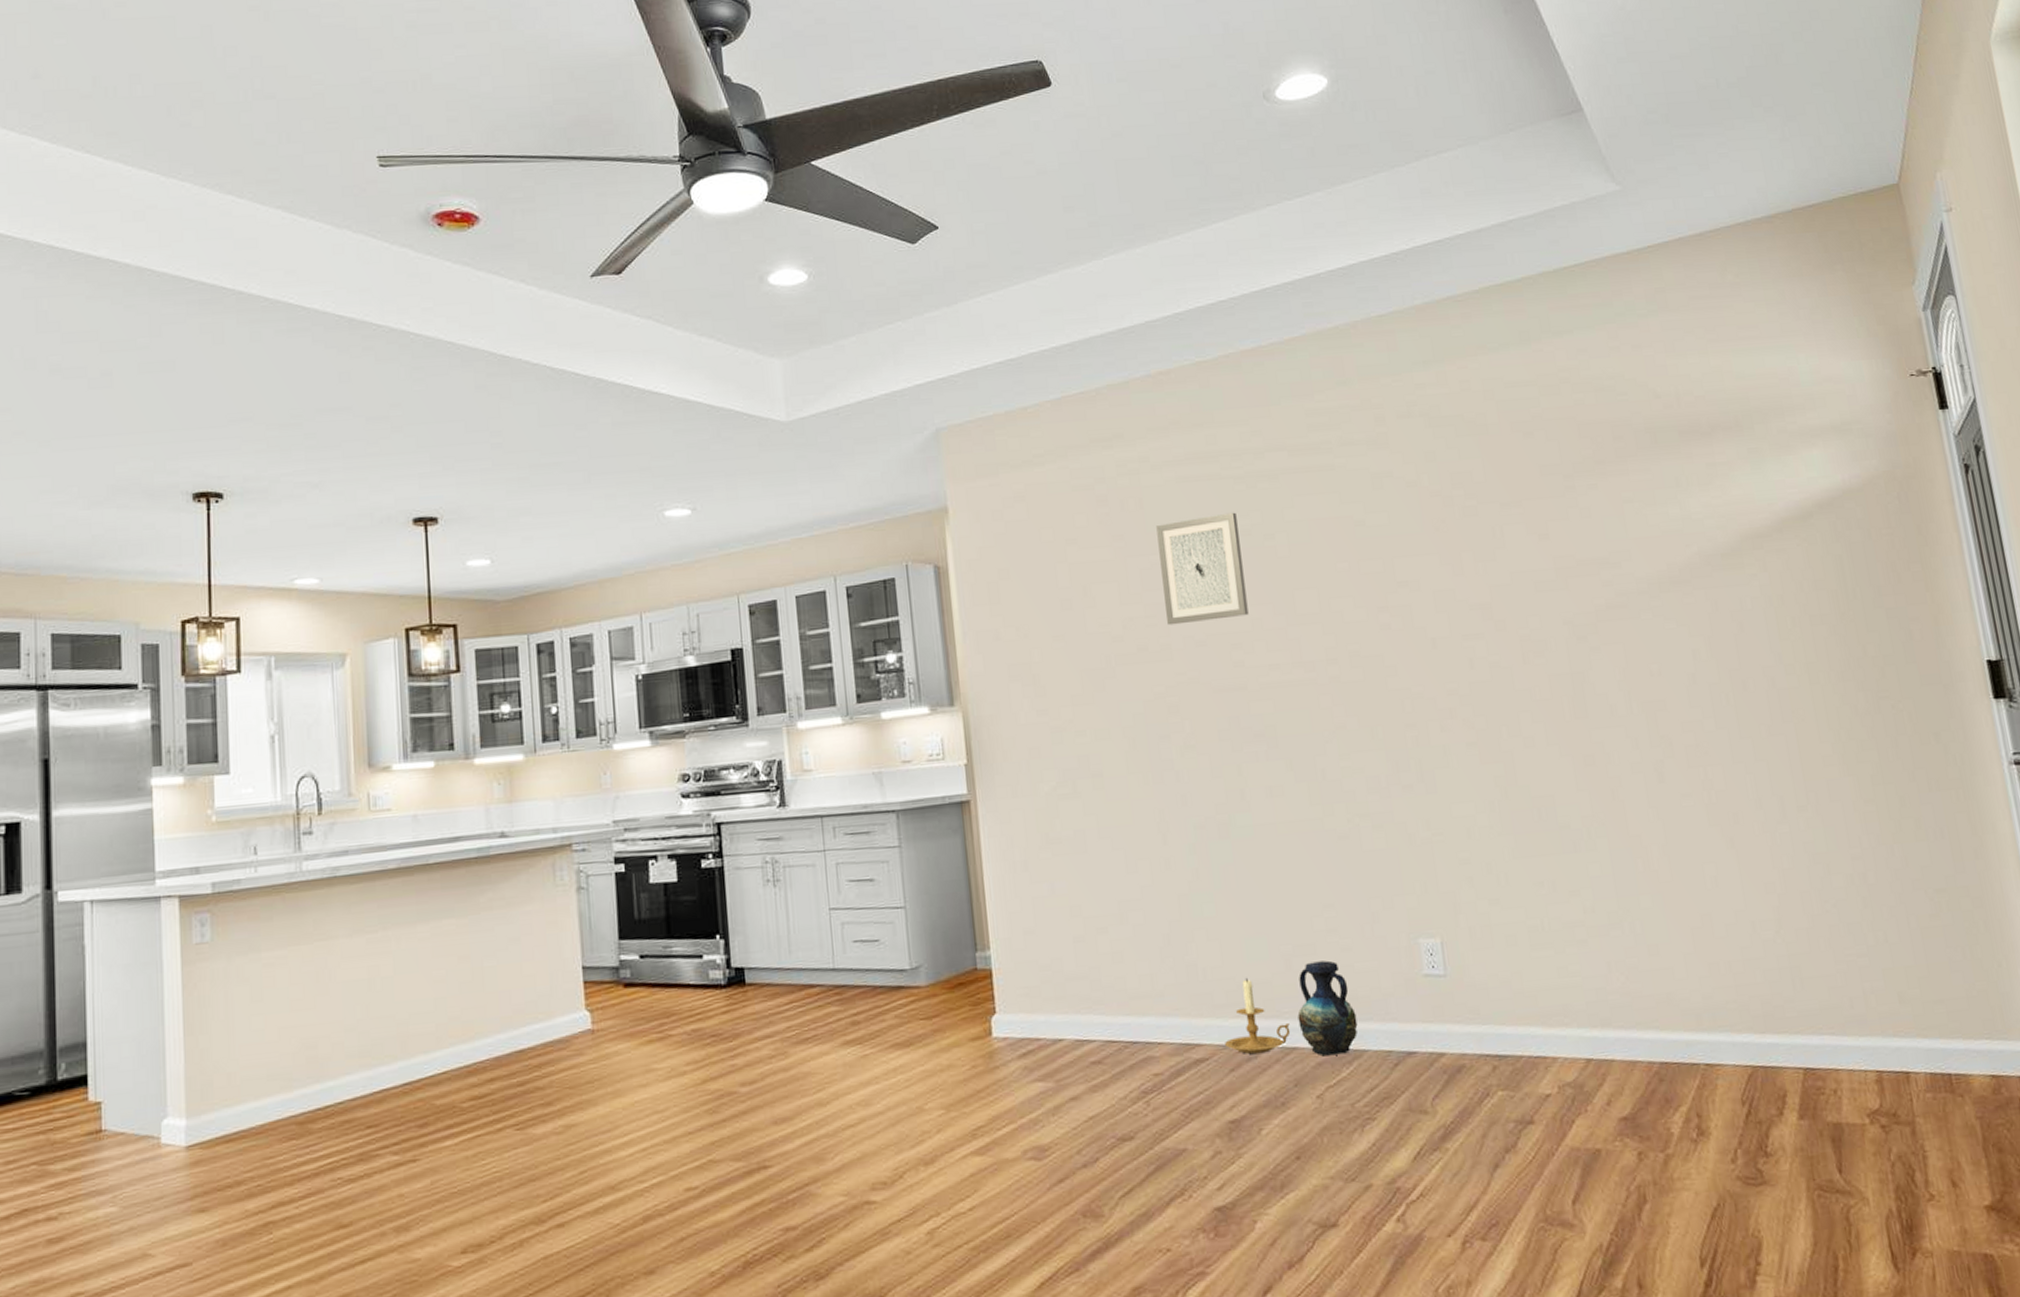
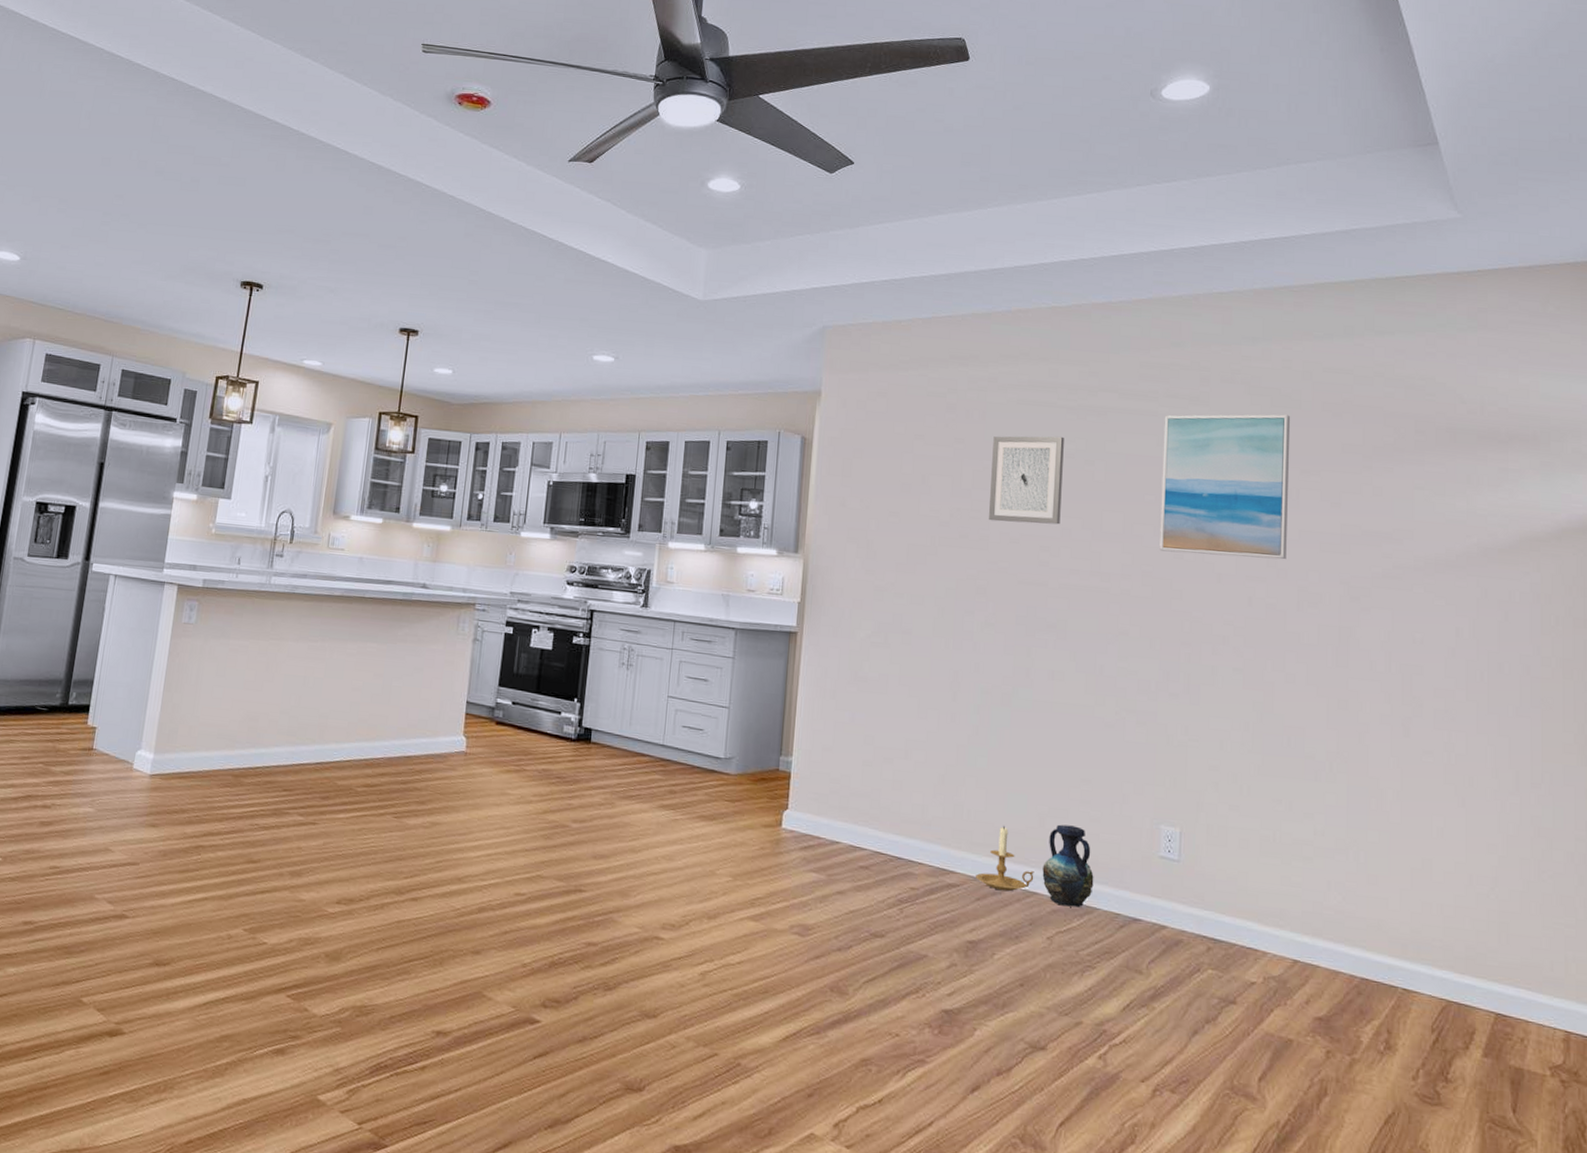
wall art: none [1342,443,1502,624] -> present [1159,414,1291,560]

